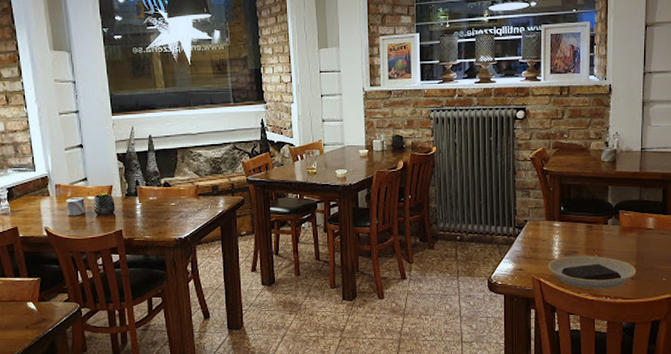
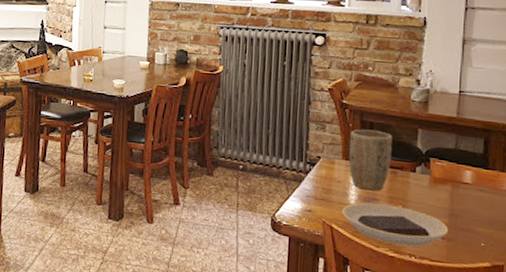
plant pot: none [551,191,587,245] -> present [348,129,392,191]

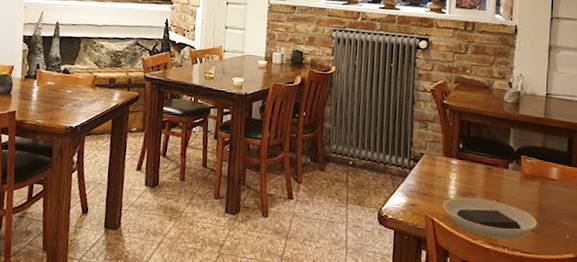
plant pot: present [348,129,392,191] -> none [448,128,488,187]

